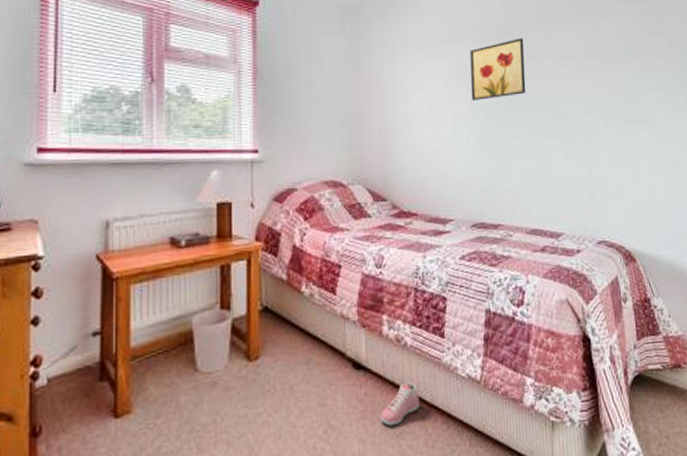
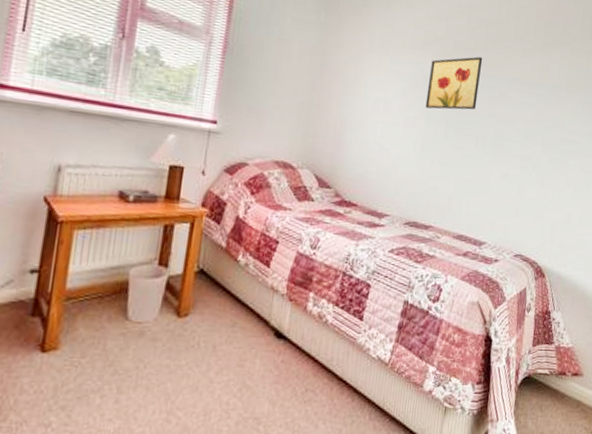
sneaker: present [381,382,420,427] -> none [292,356,331,393]

